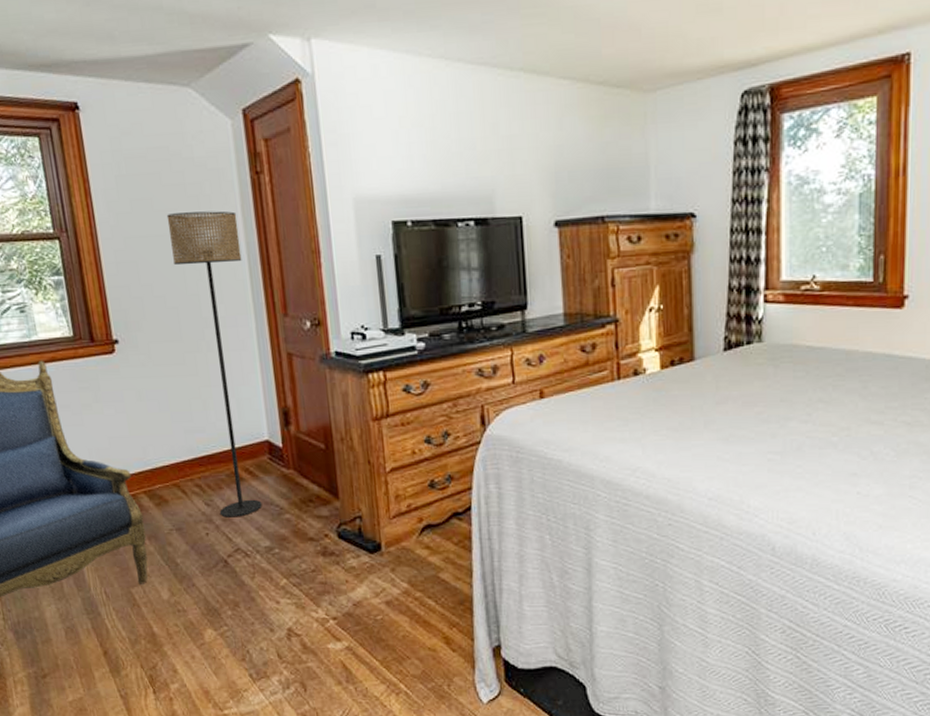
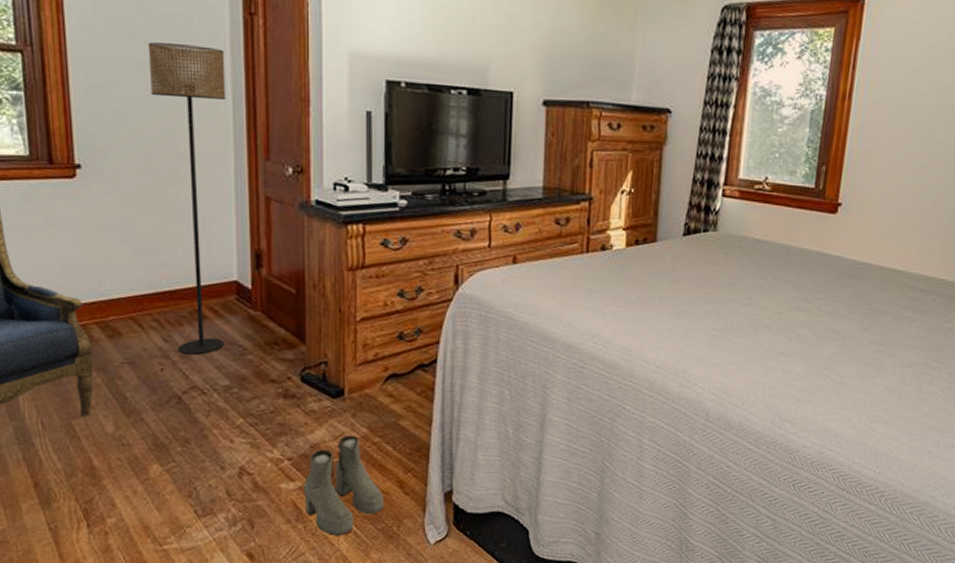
boots: none [350,591,432,697] -> present [304,435,383,536]

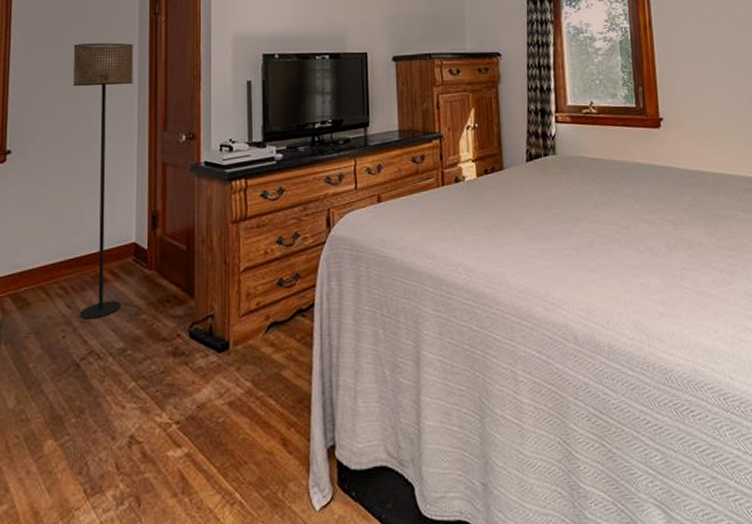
boots: present [304,435,383,536] -> none [190,390,268,508]

